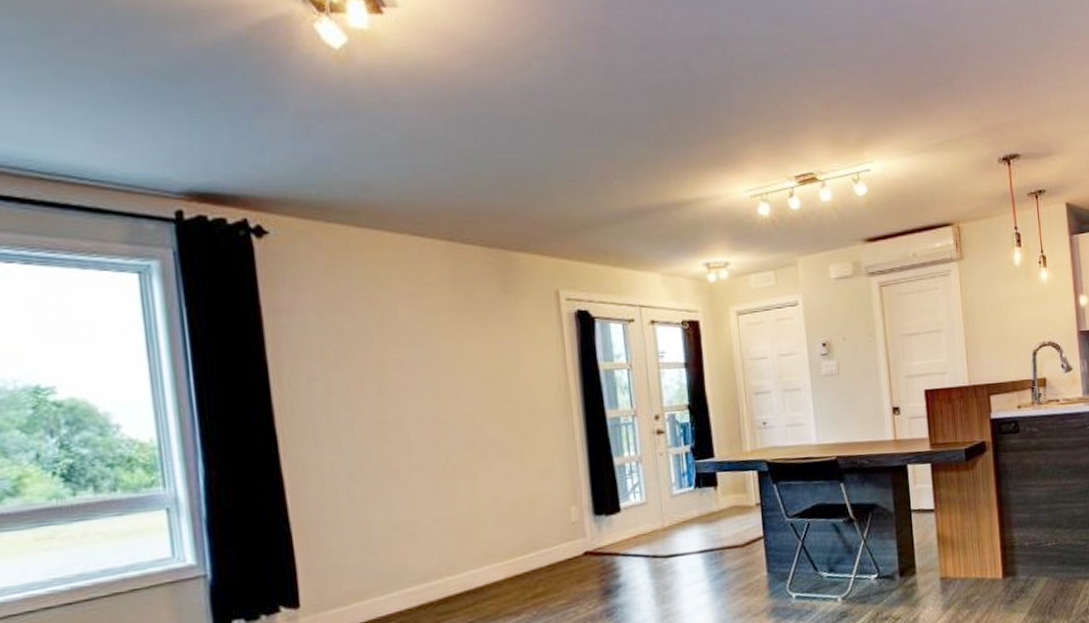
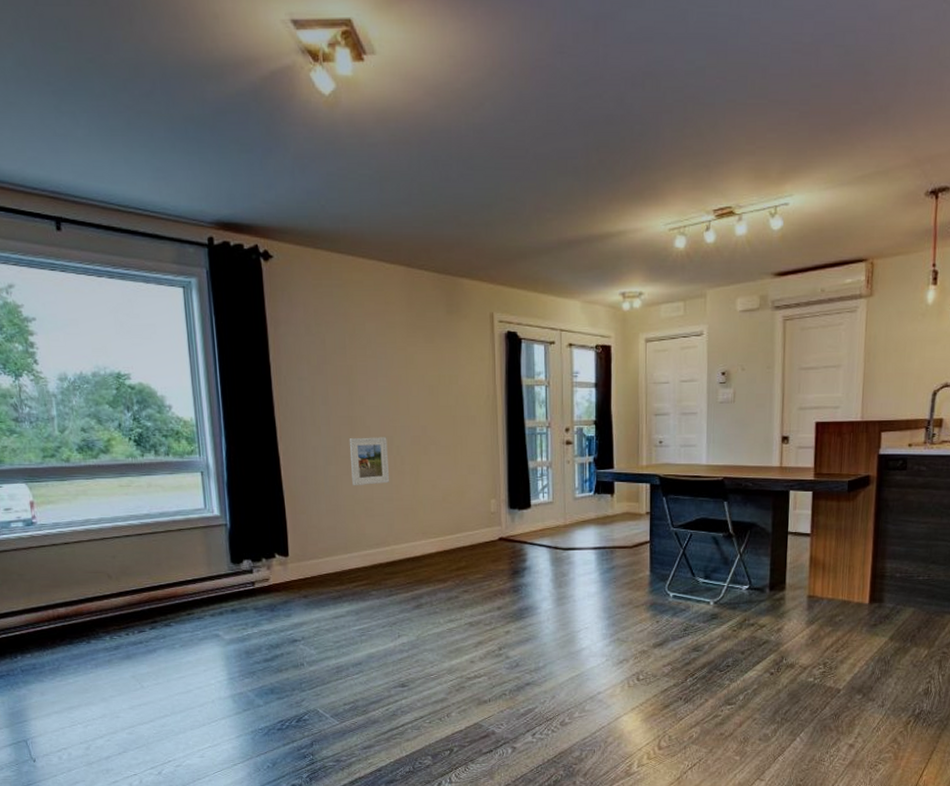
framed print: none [380,442,439,508] -> present [349,437,390,486]

